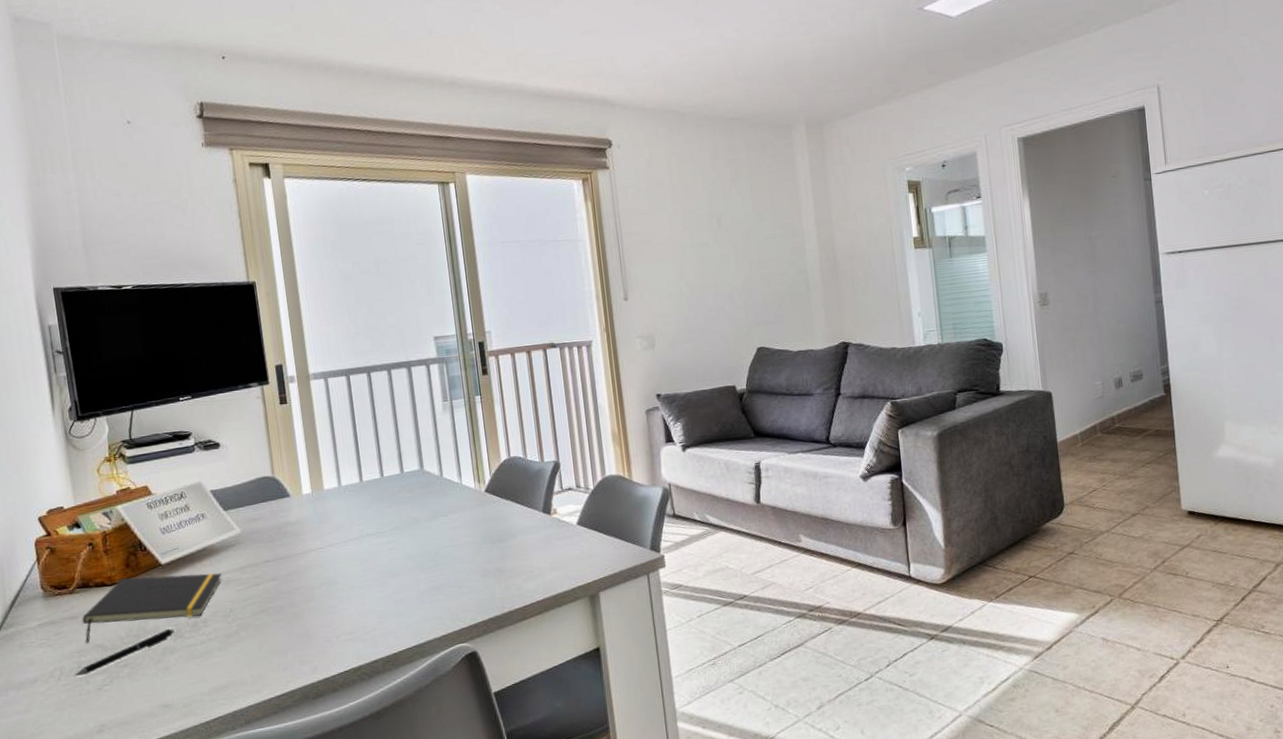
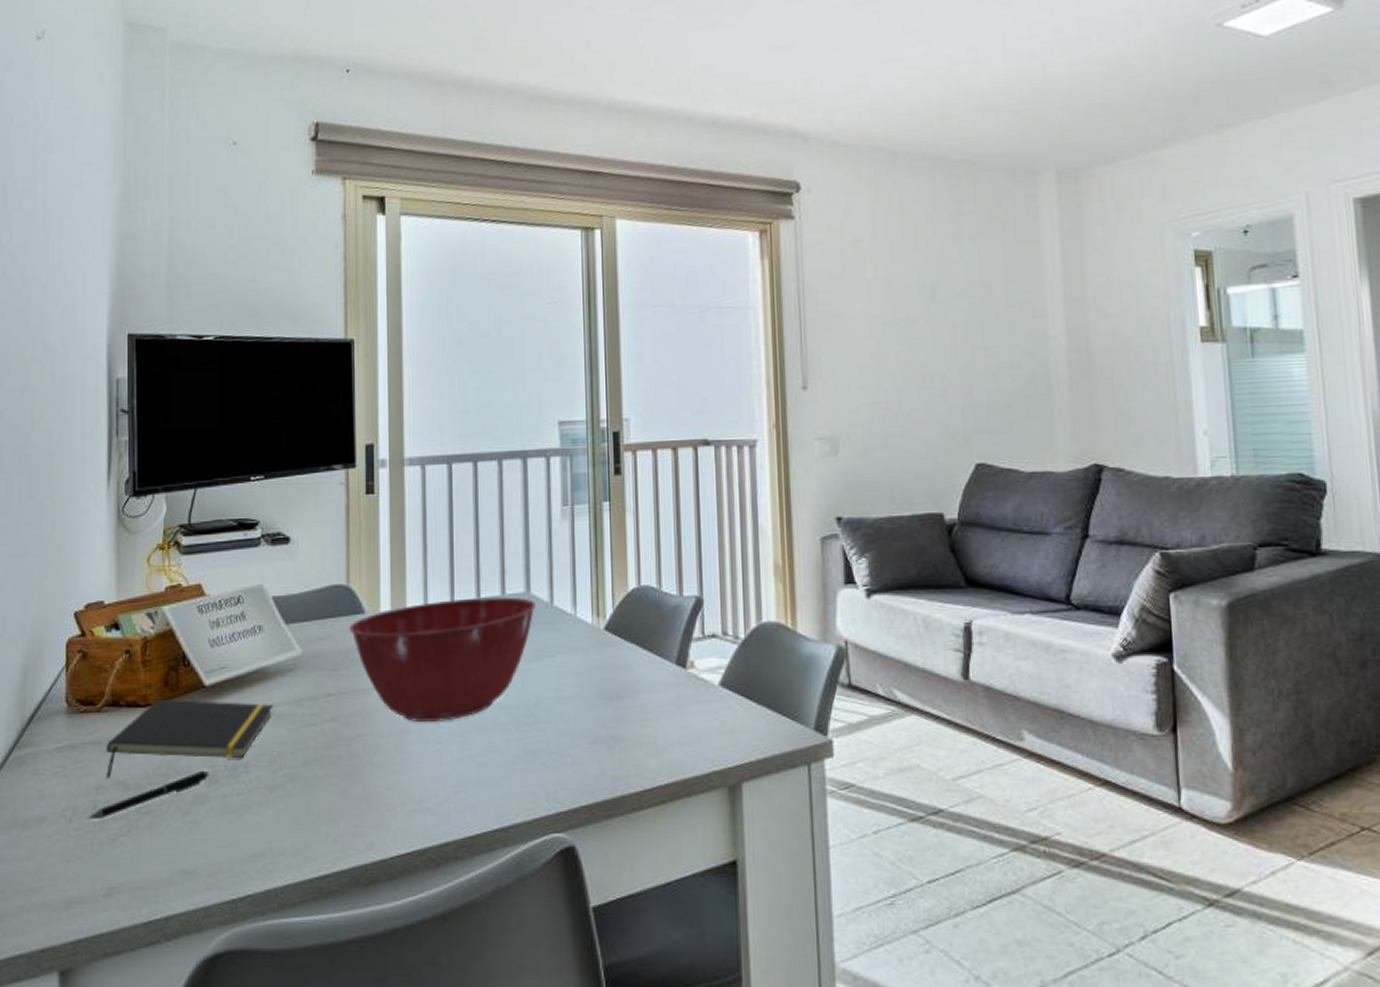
mixing bowl: none [278,474,429,575] -> present [349,597,536,722]

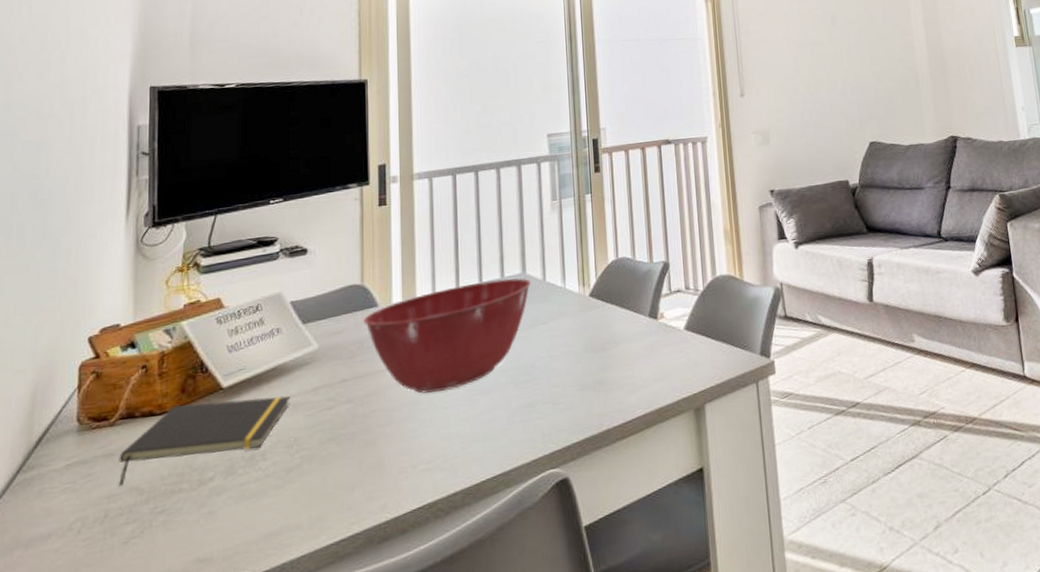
pen: present [86,770,209,820] -> none [96,464,226,529]

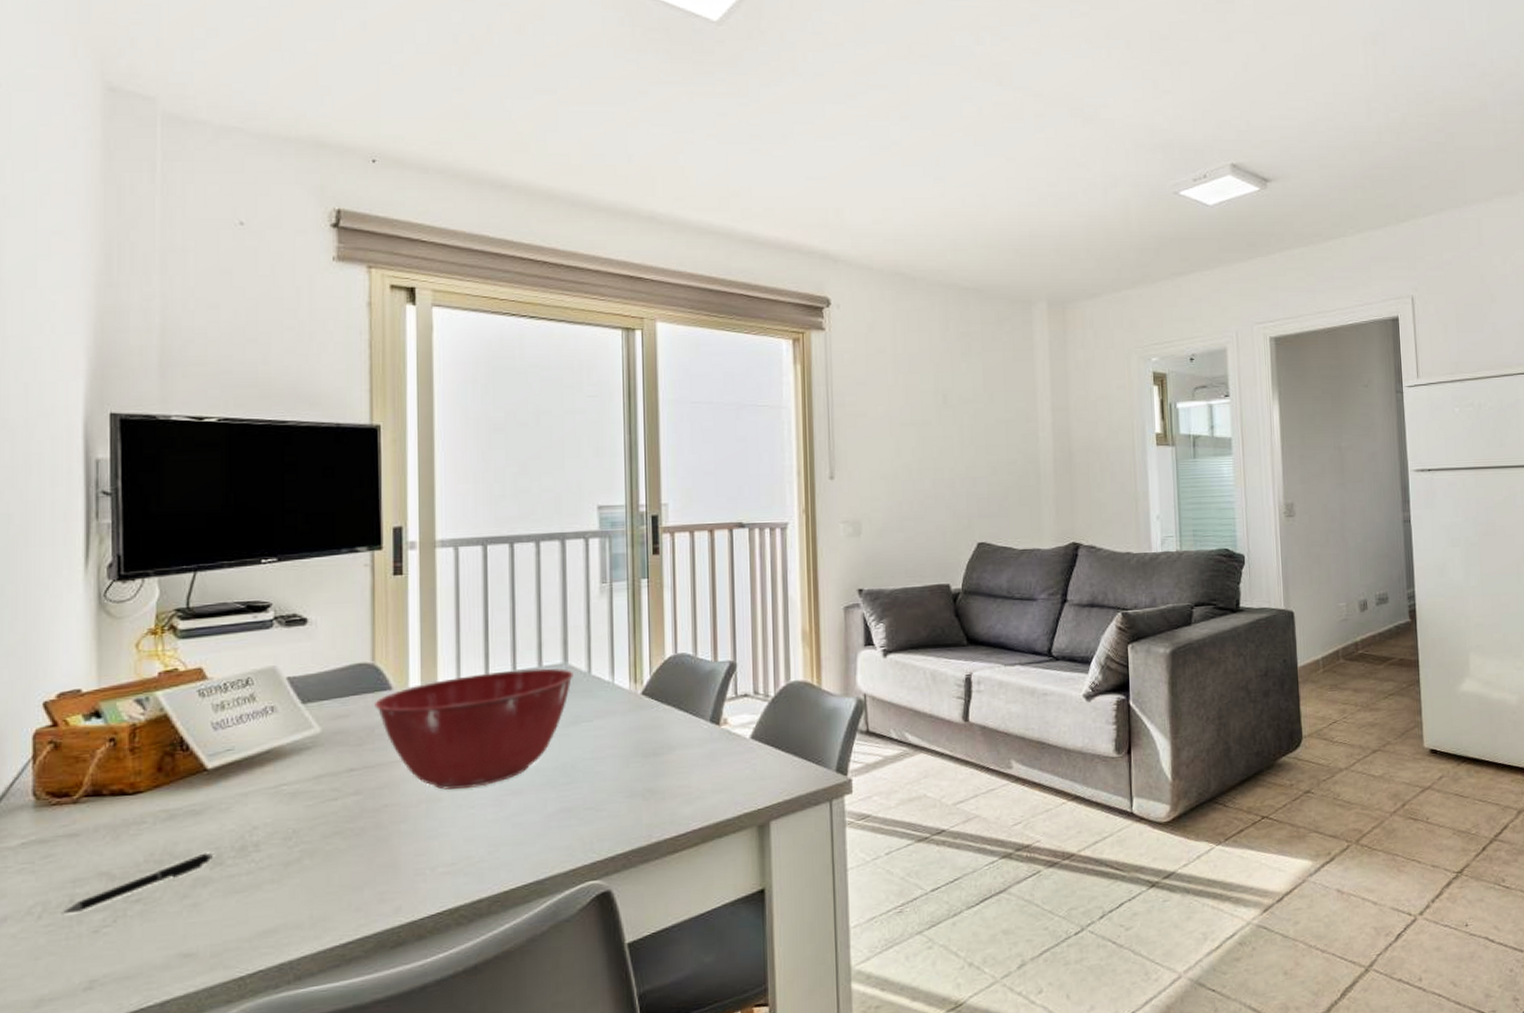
pen: none [96,464,226,529] -> present [60,853,213,915]
notepad: present [119,396,291,486] -> none [84,782,288,870]

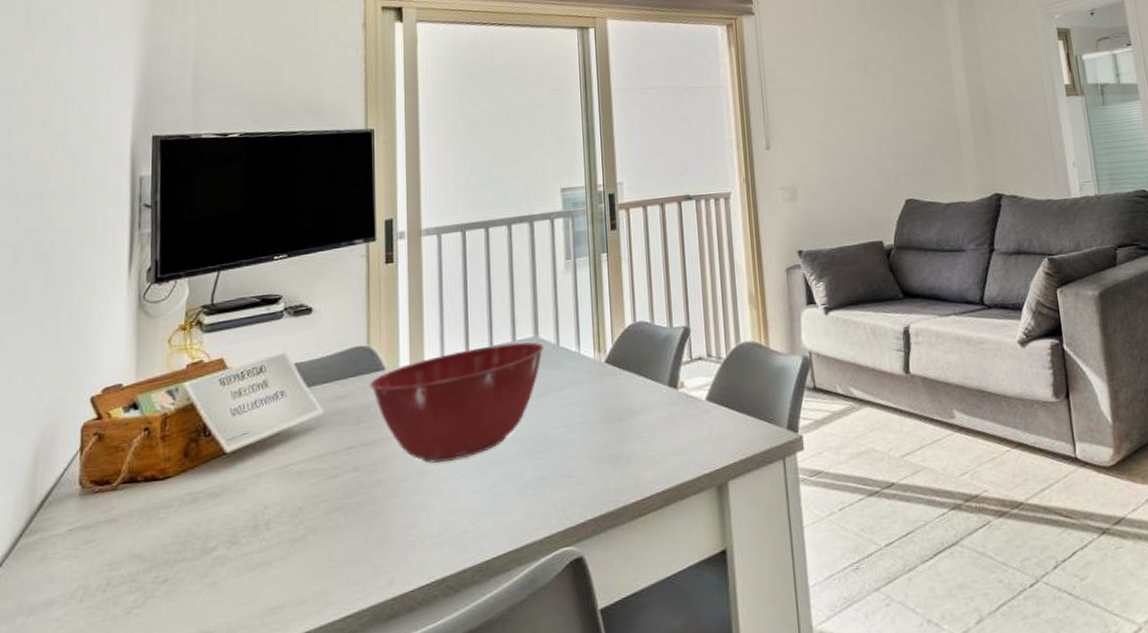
pen: present [60,853,213,915] -> none [99,533,229,597]

